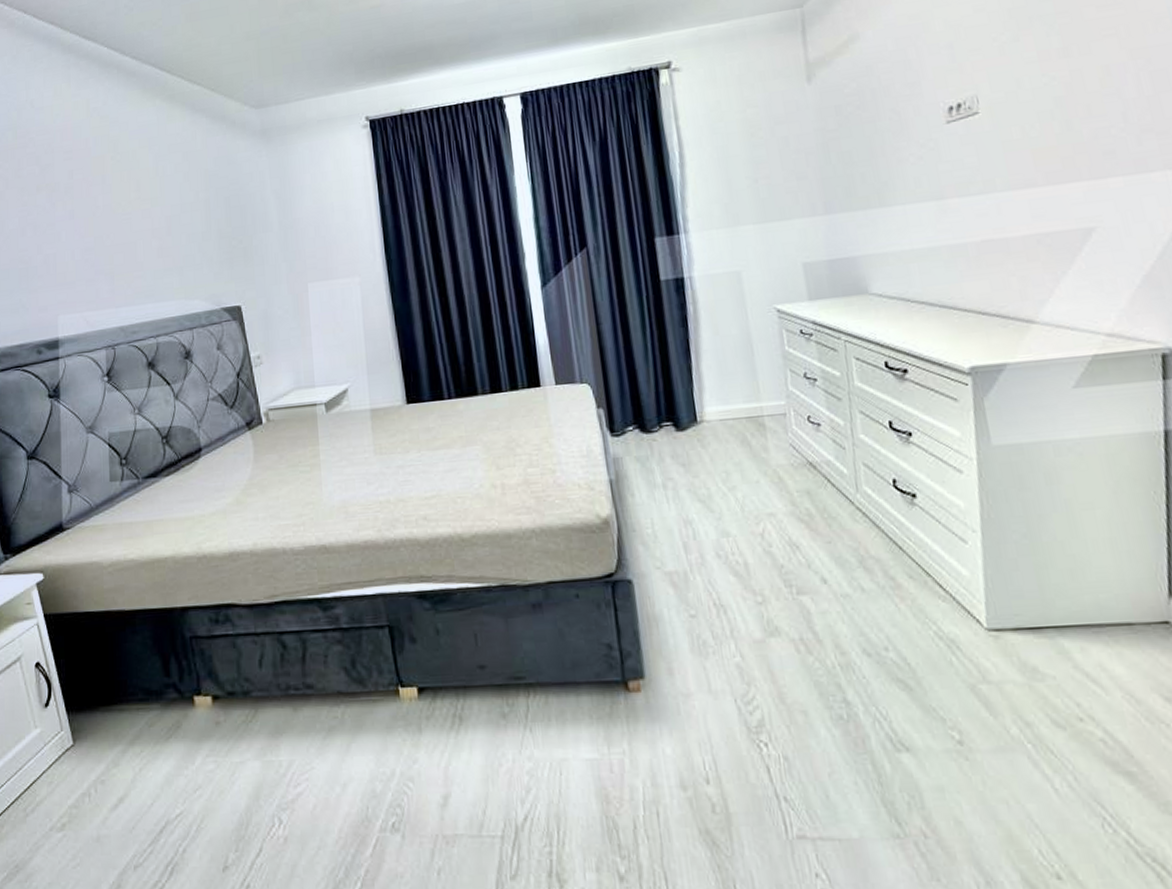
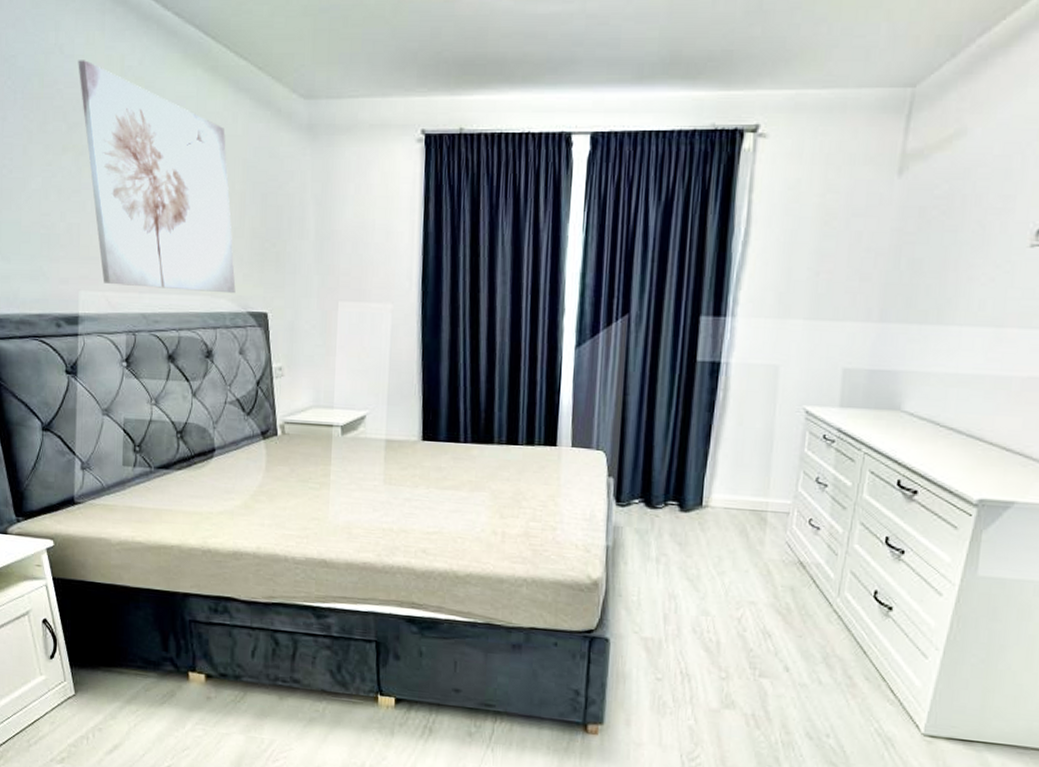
wall art: none [47,109,208,305] -> present [78,60,236,294]

